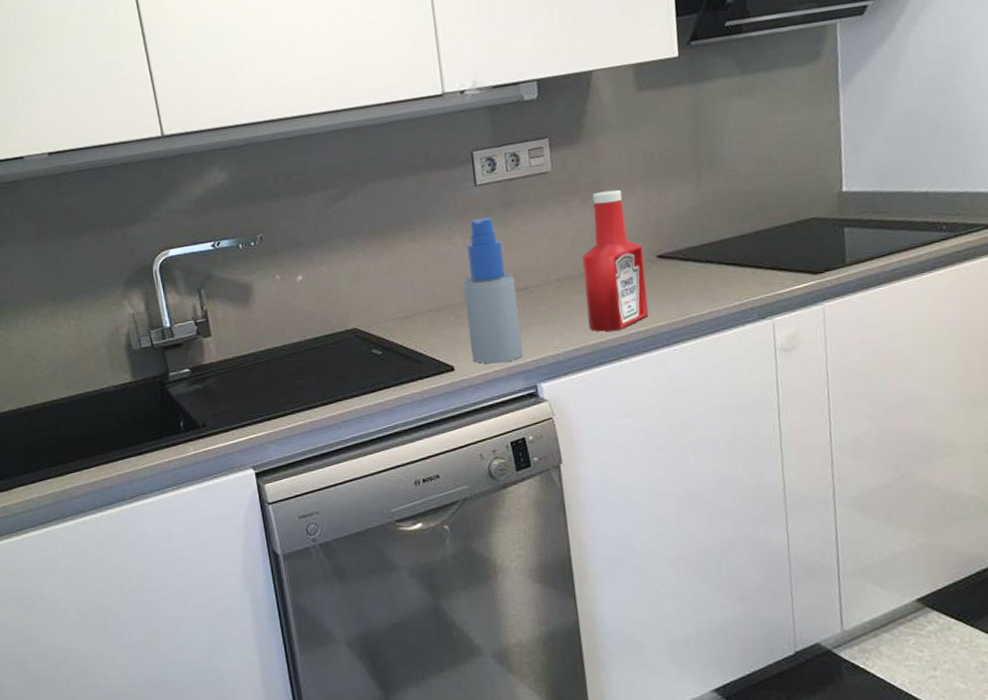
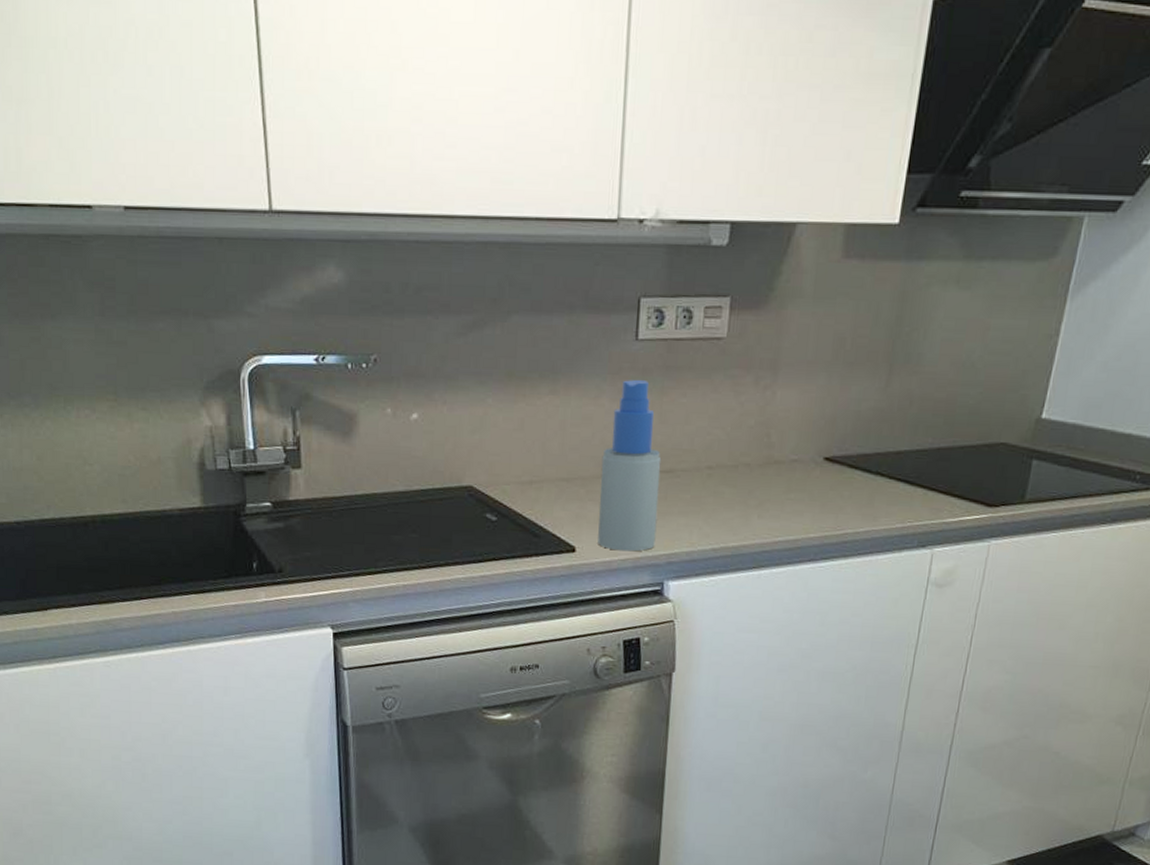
ketchup bottle: present [581,189,649,332] -> none [733,372,811,535]

